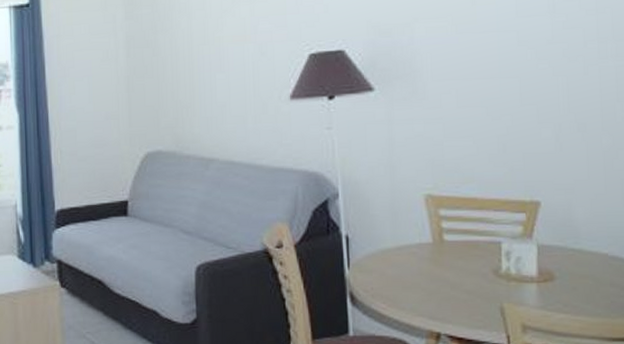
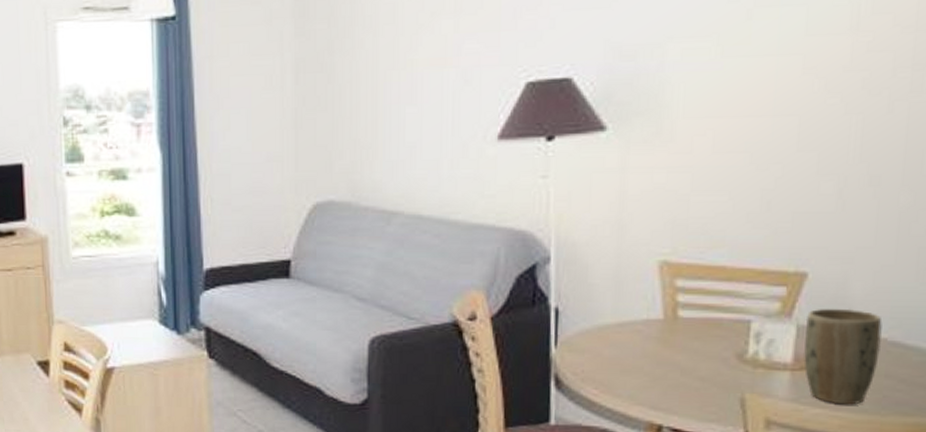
plant pot: none [543,229,604,310] -> present [803,308,883,405]

